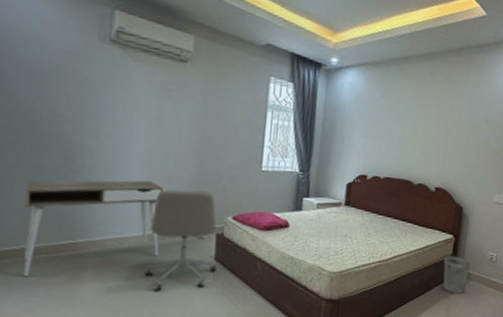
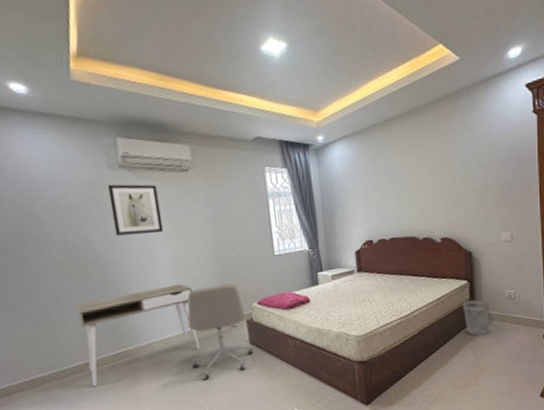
wall art: none [90,57,148,122] -> present [107,184,164,236]

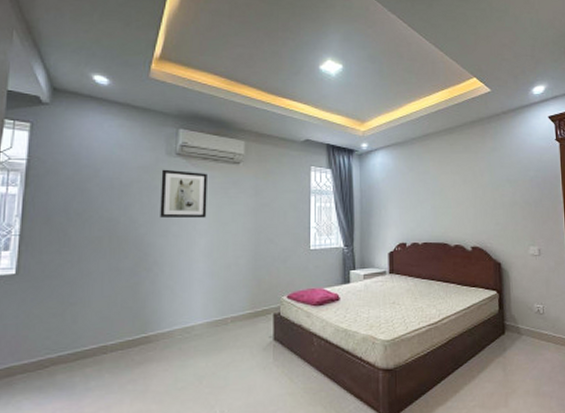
desk: present [77,284,201,387] -> none [100,270,224,375]
office chair: present [187,283,253,381] -> none [210,274,276,377]
wastebasket: present [463,300,489,336] -> none [492,312,519,350]

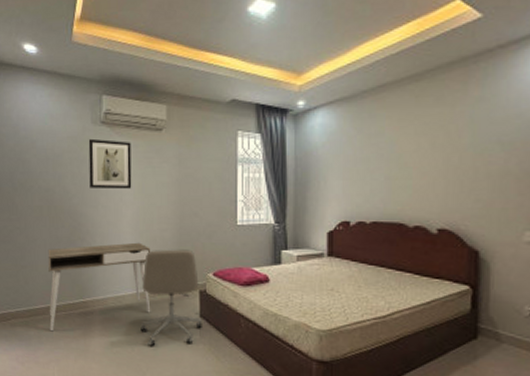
desk: none [100,270,224,375] -> present [48,242,151,332]
office chair: none [210,274,276,377] -> present [140,249,202,347]

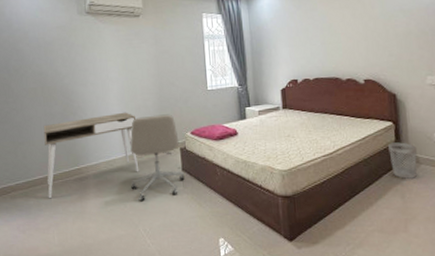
wall art: present [88,138,132,190] -> none [75,27,116,69]
wastebasket: none [460,312,498,359] -> present [388,142,417,179]

